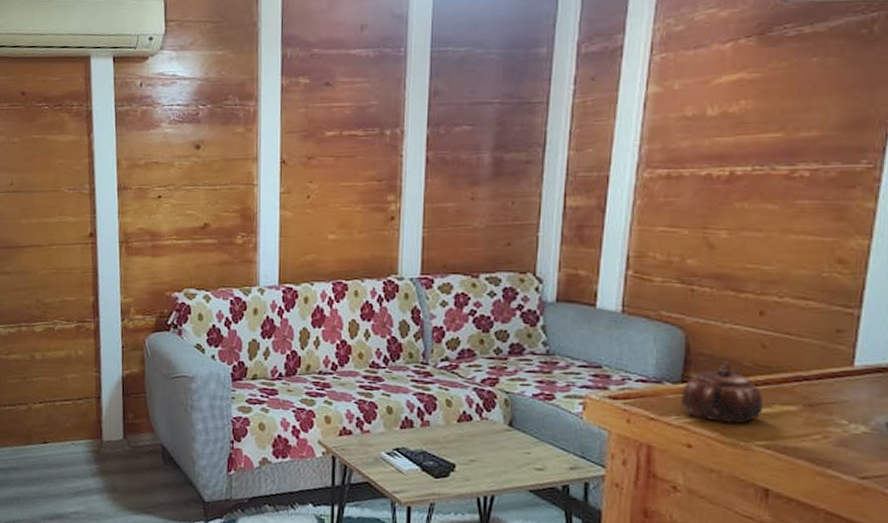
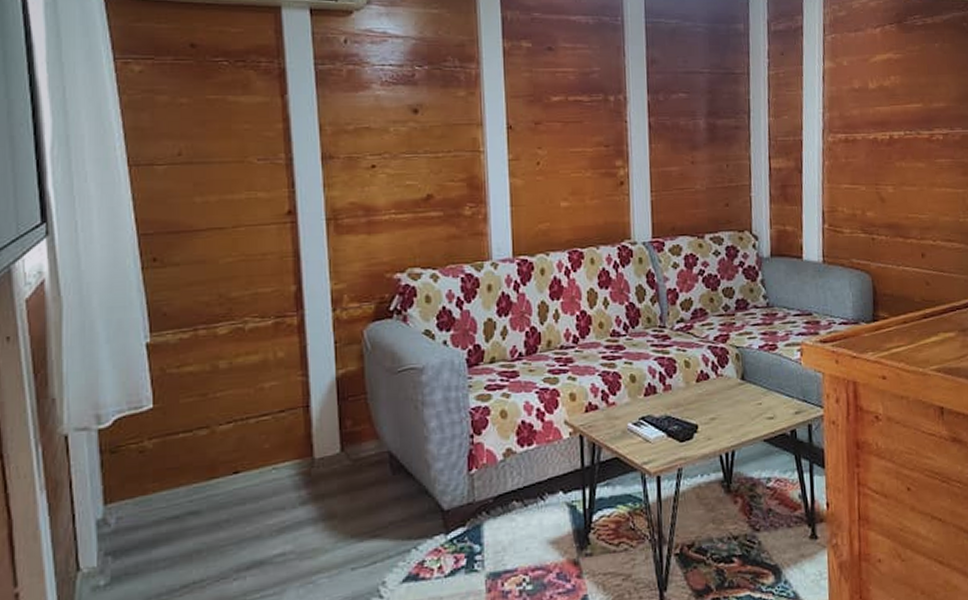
teapot: present [681,361,763,423] -> none [874,299,932,353]

